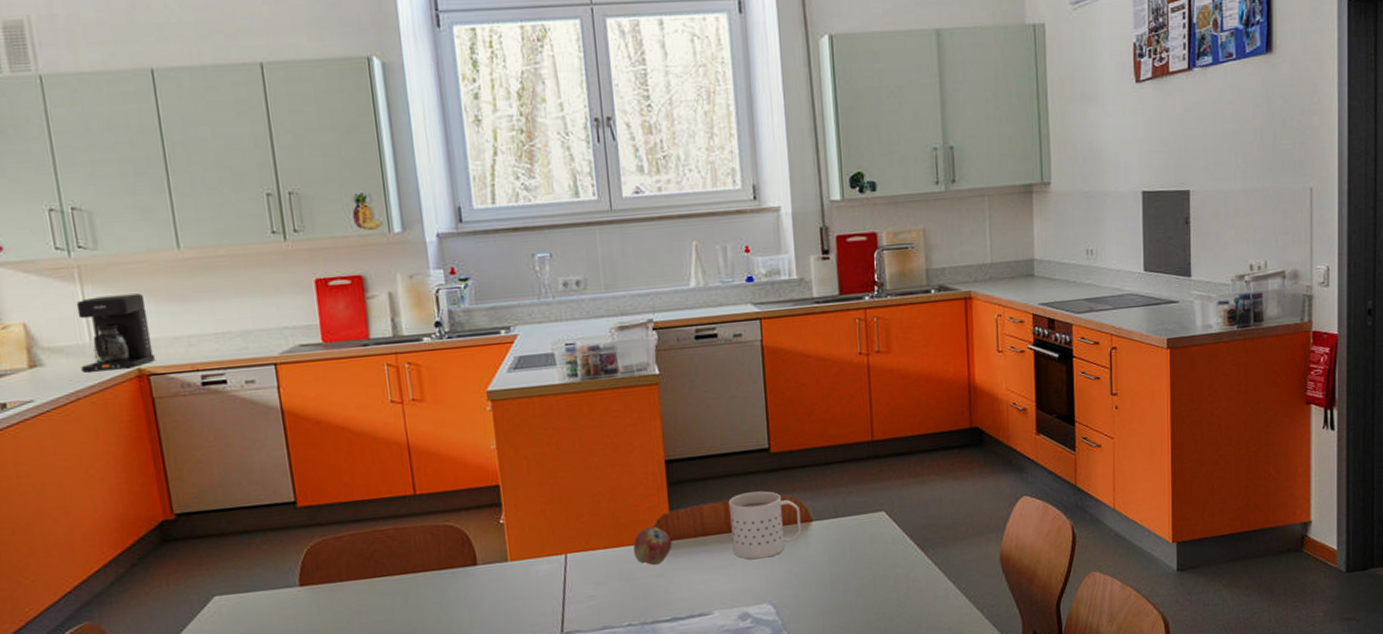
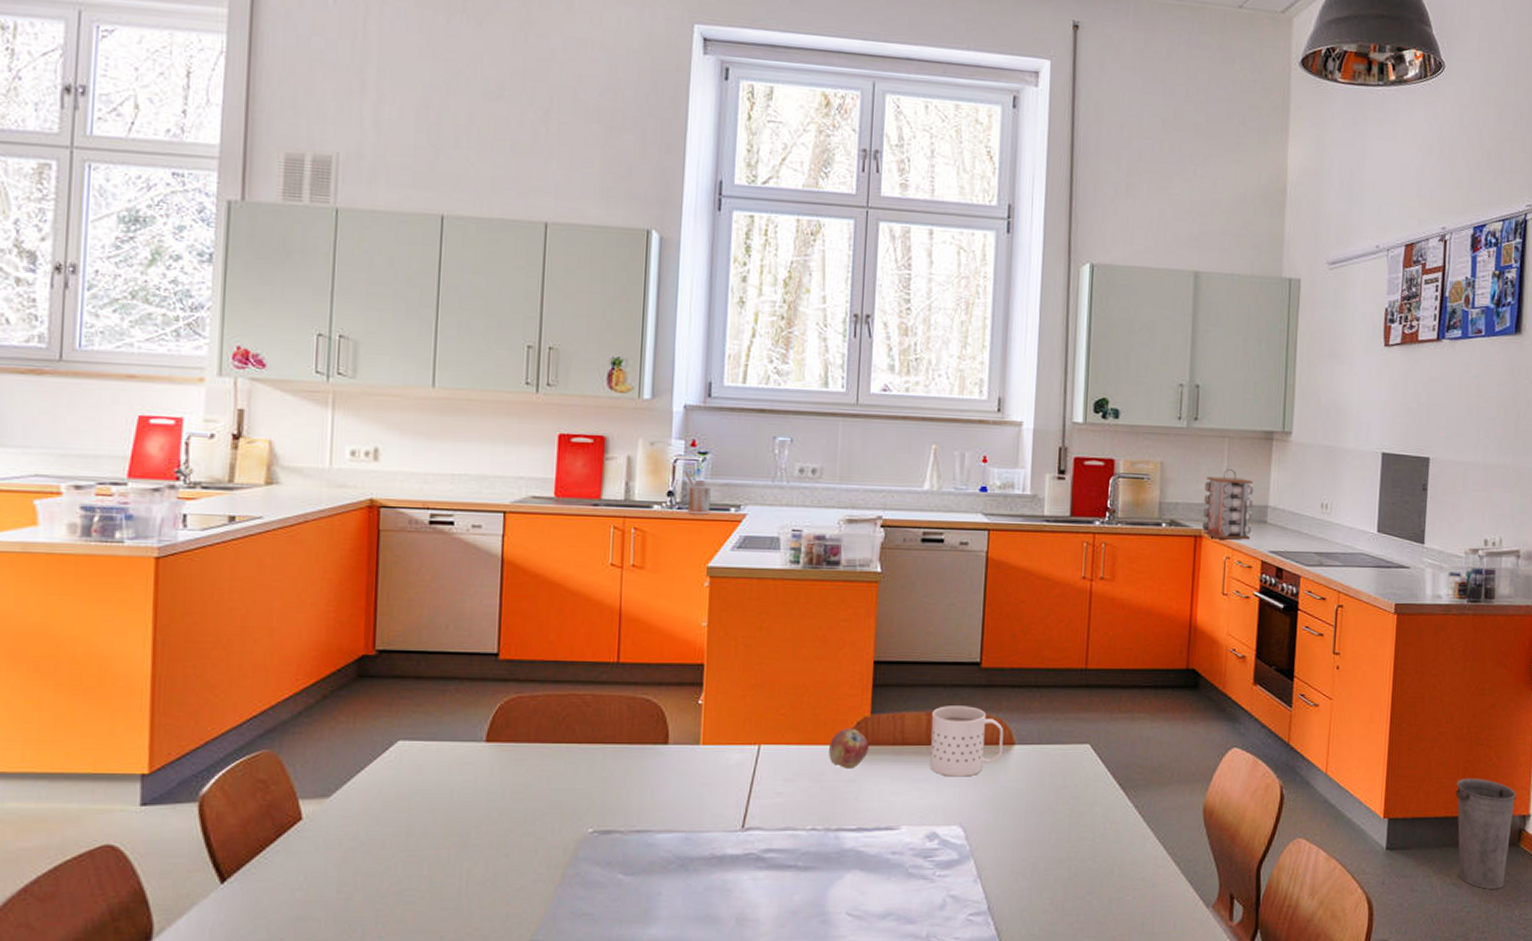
coffee maker: present [76,293,156,374] -> none [315,423,390,499]
soap dispenser: none [448,298,480,342] -> present [684,469,711,515]
spice rack: none [969,226,1020,299] -> present [1202,468,1254,540]
bucket: none [1239,494,1297,595] -> present [1455,777,1516,889]

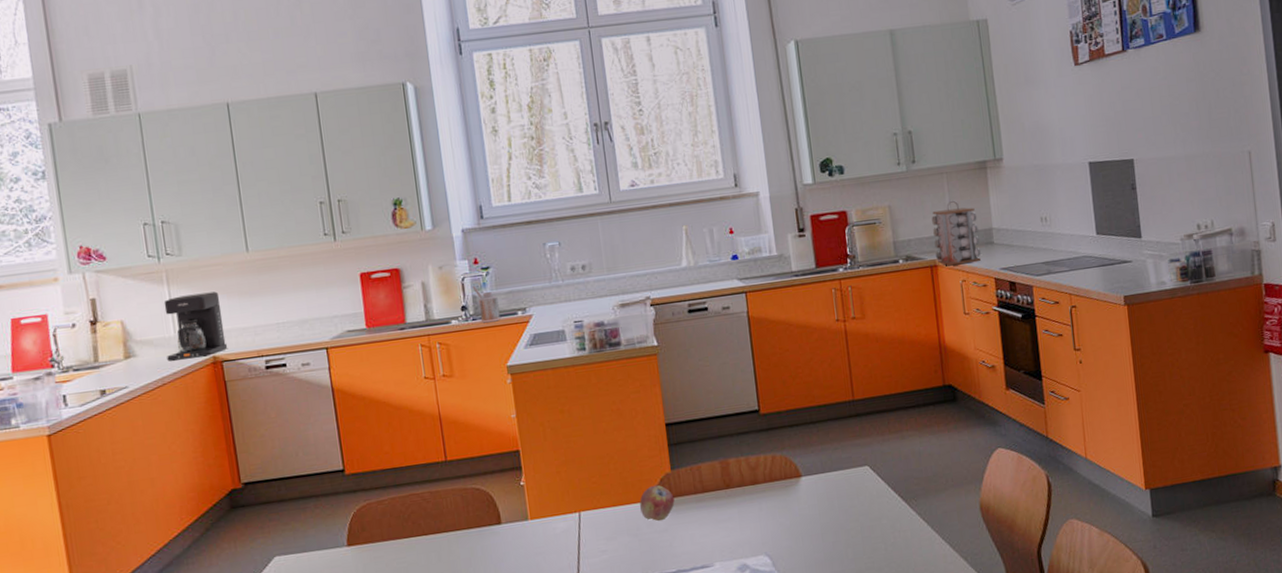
coffee maker: none [315,423,390,499] -> present [164,291,228,362]
mug: present [930,706,1004,777] -> none [724,449,793,514]
bucket: present [1455,777,1516,889] -> none [1207,440,1267,539]

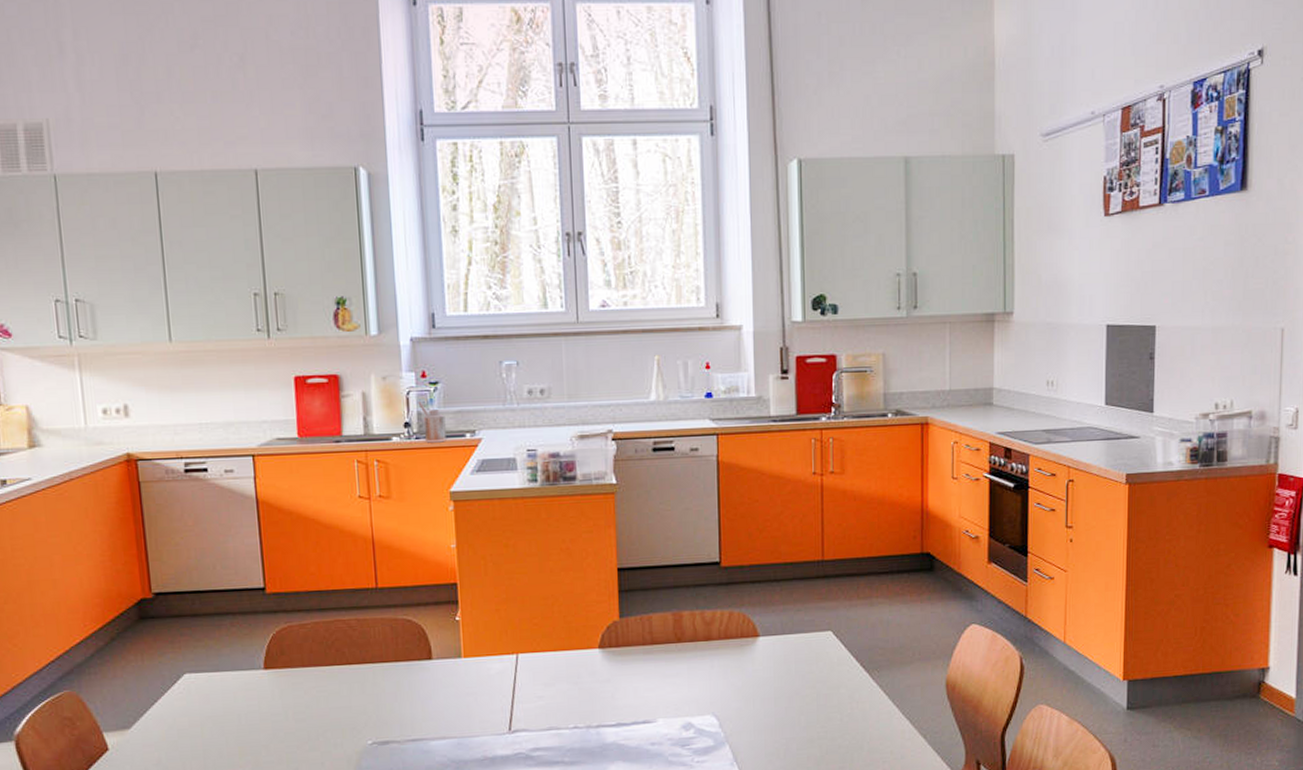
coffee maker: present [164,291,228,362] -> none [74,382,144,456]
fruit: present [640,484,675,522] -> none [583,632,621,671]
spice rack: present [932,200,981,266] -> none [928,353,978,425]

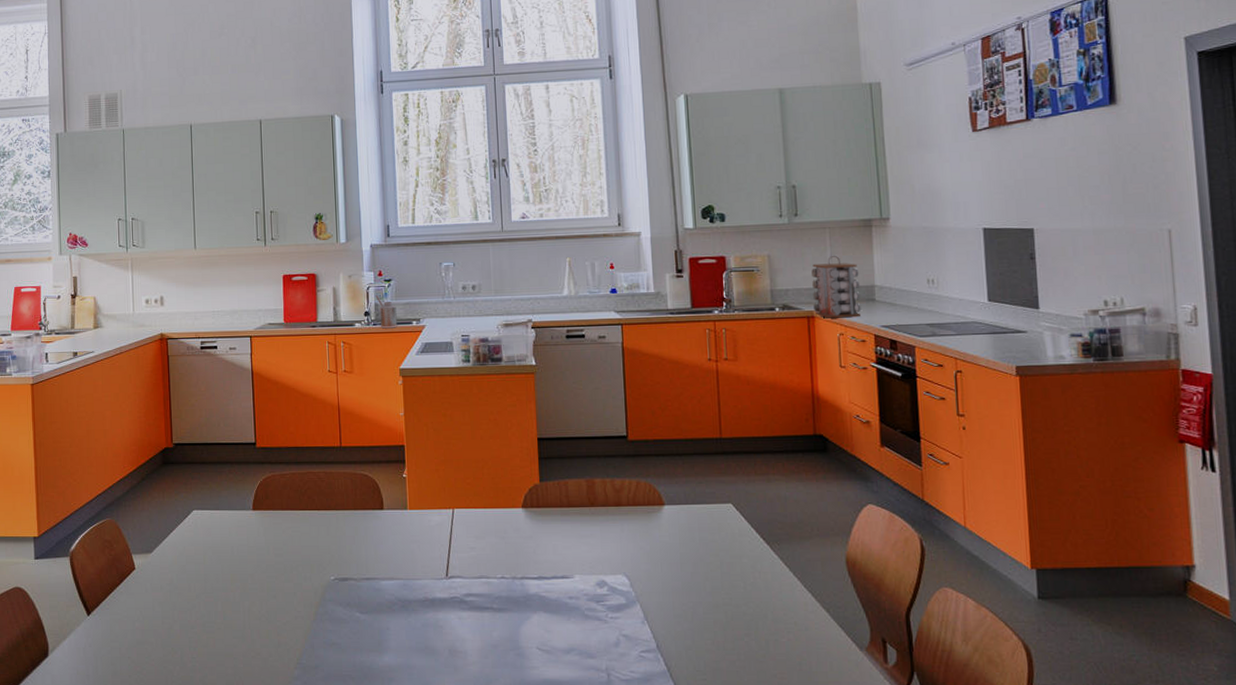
spice rack: none [928,353,978,425] -> present [811,255,861,319]

